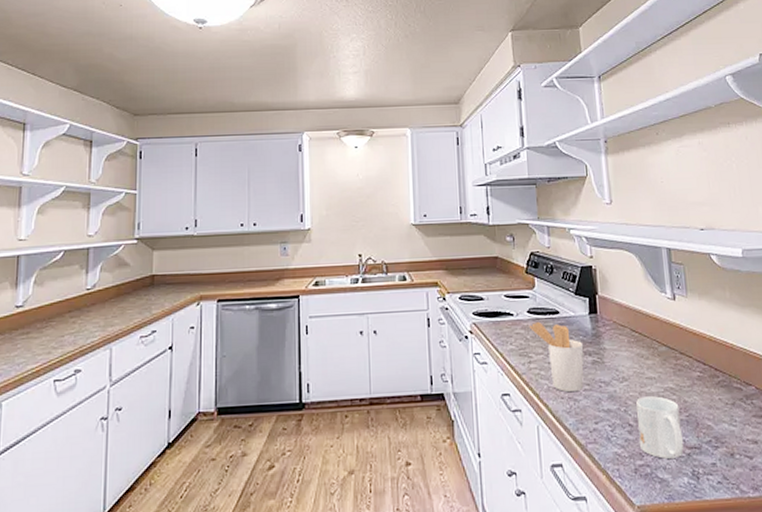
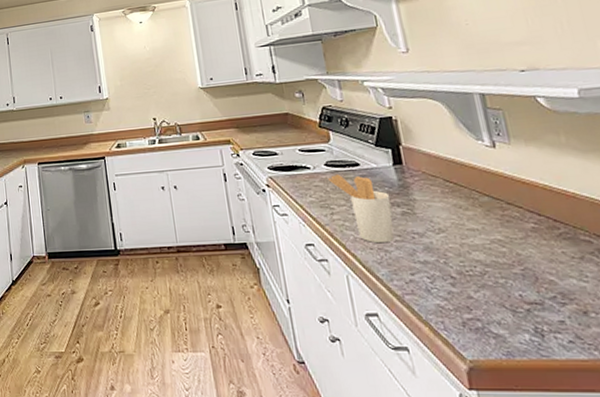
mug: present [636,396,684,459] -> none [457,248,521,313]

